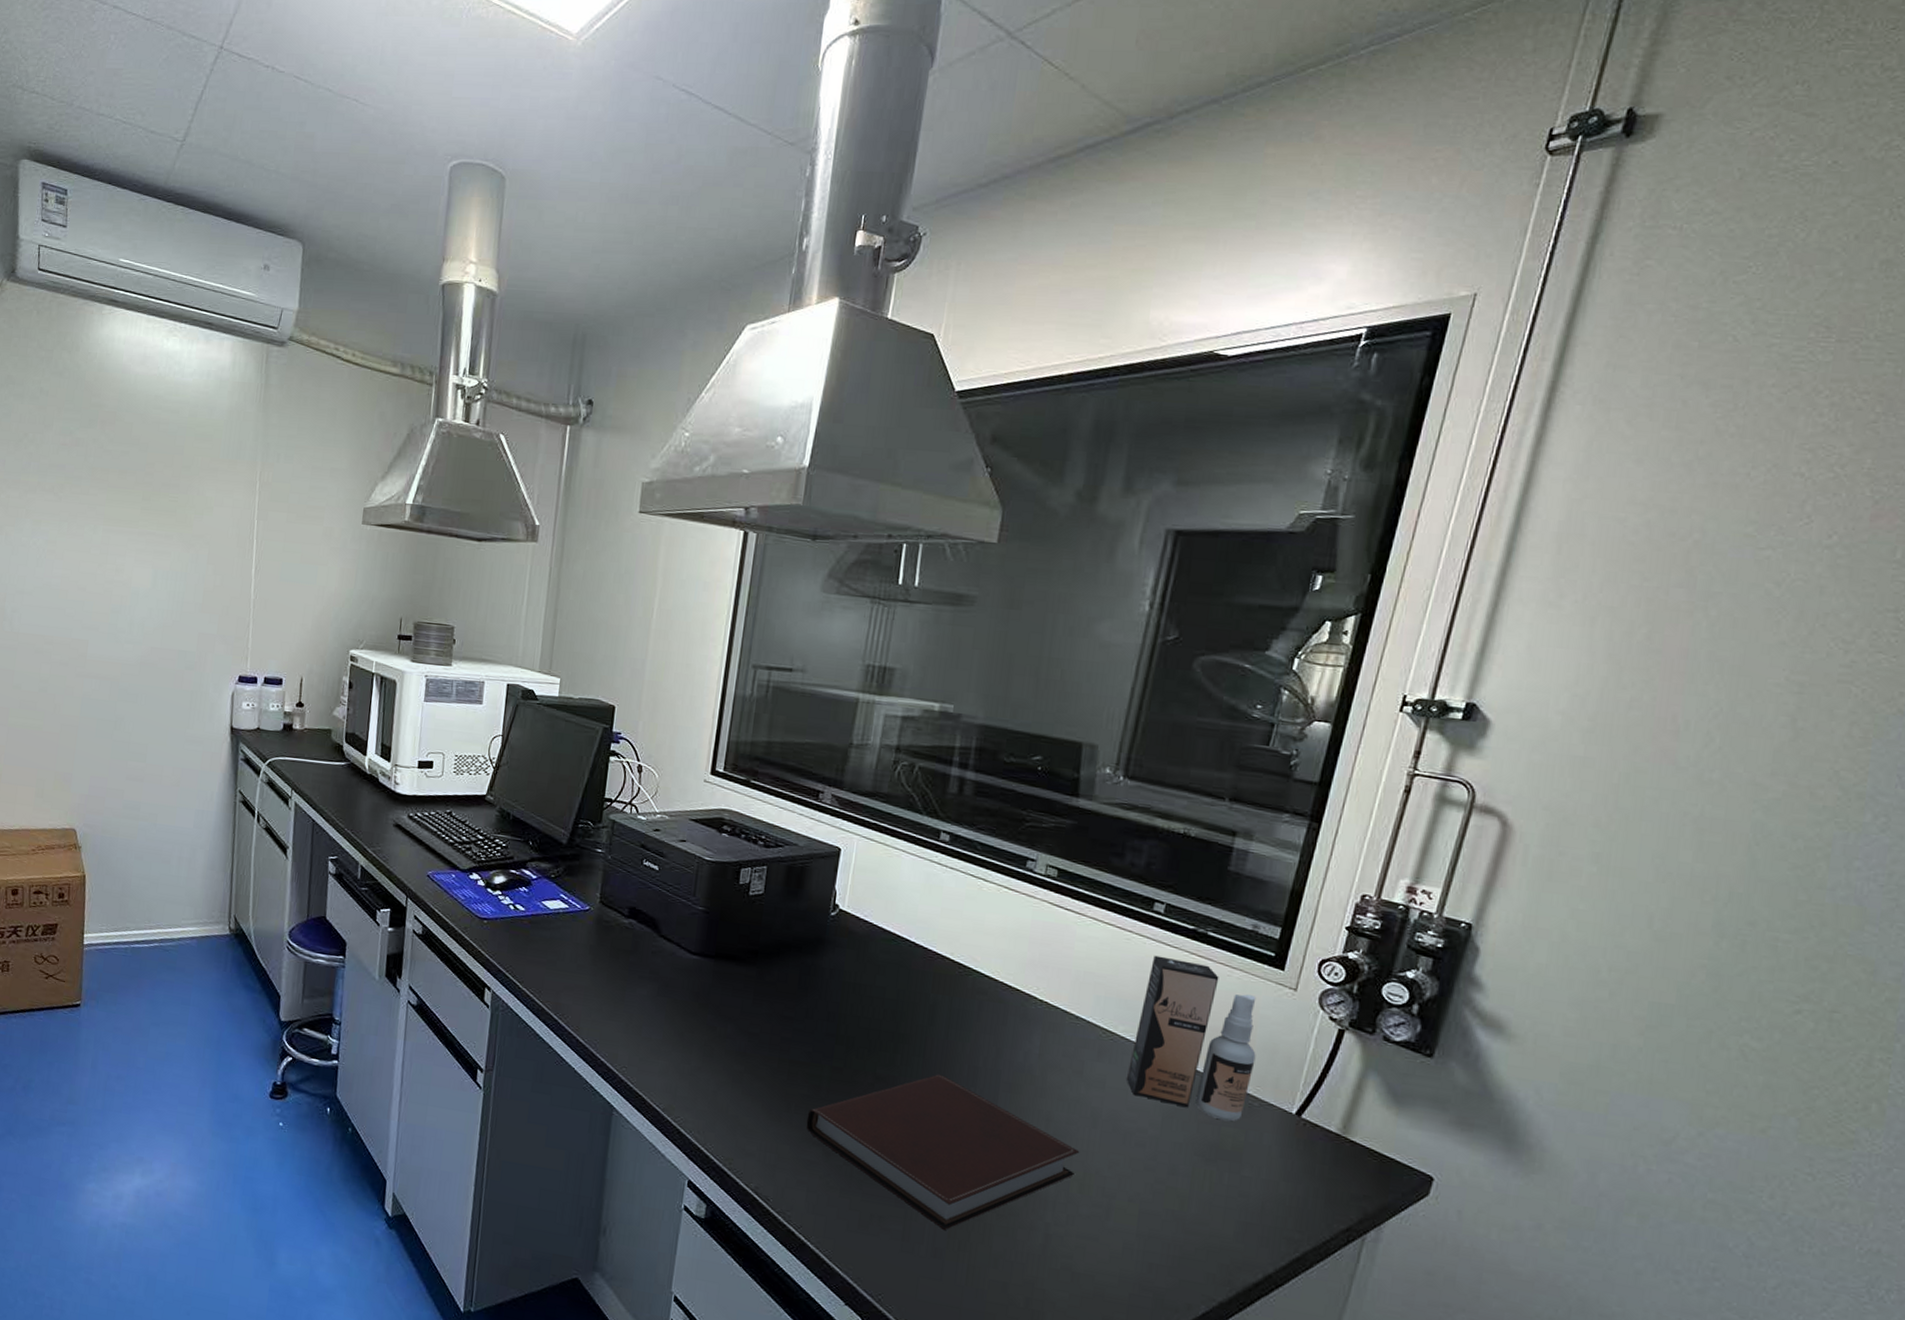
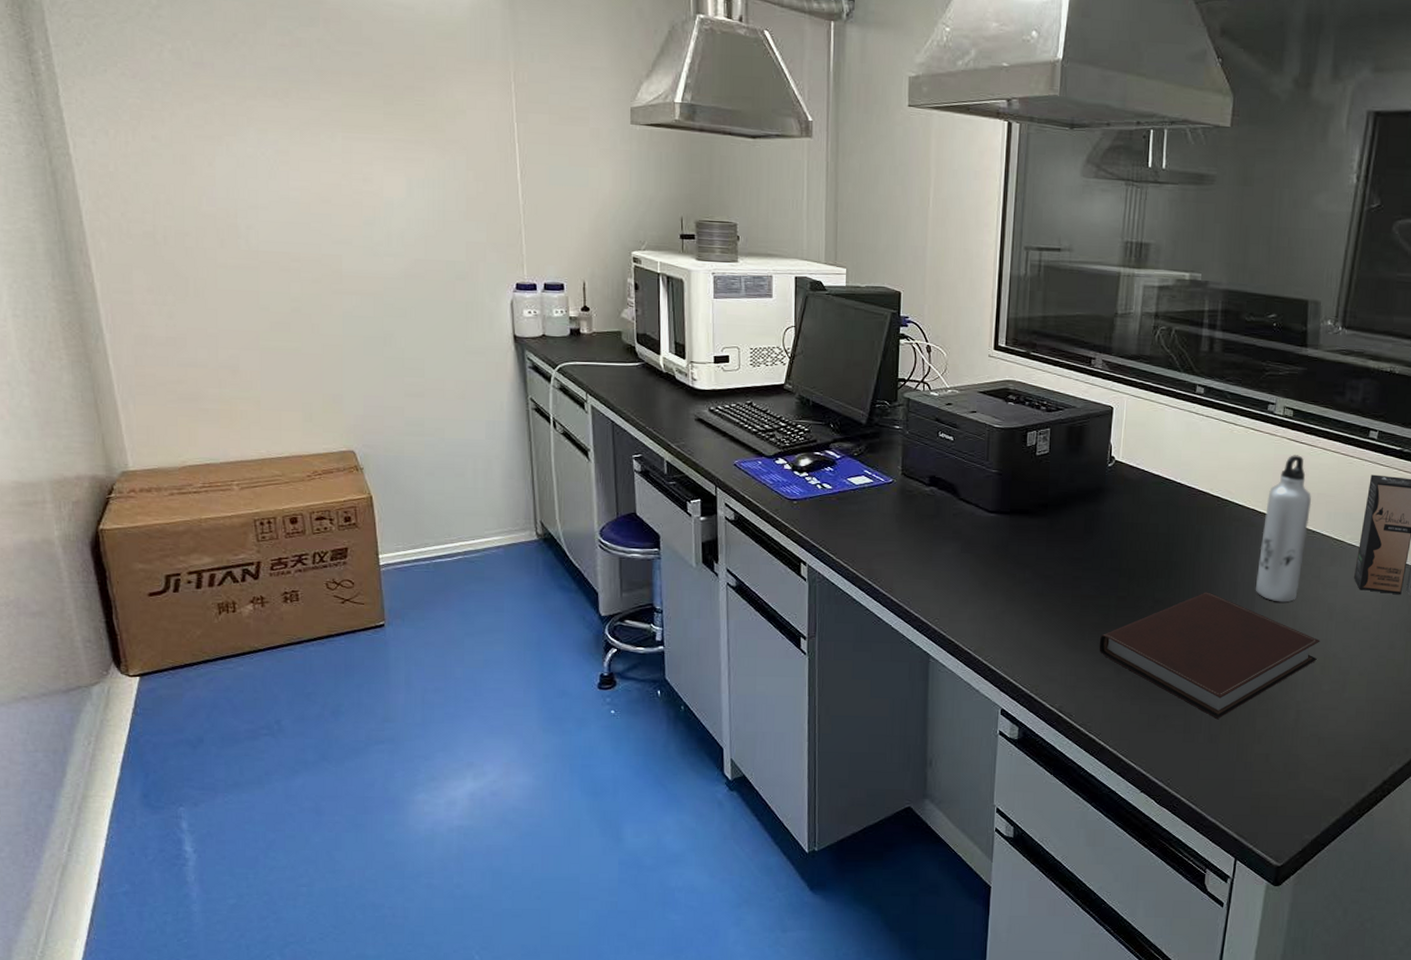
water bottle: none [1000,922,1076,1099] -> present [1256,455,1312,602]

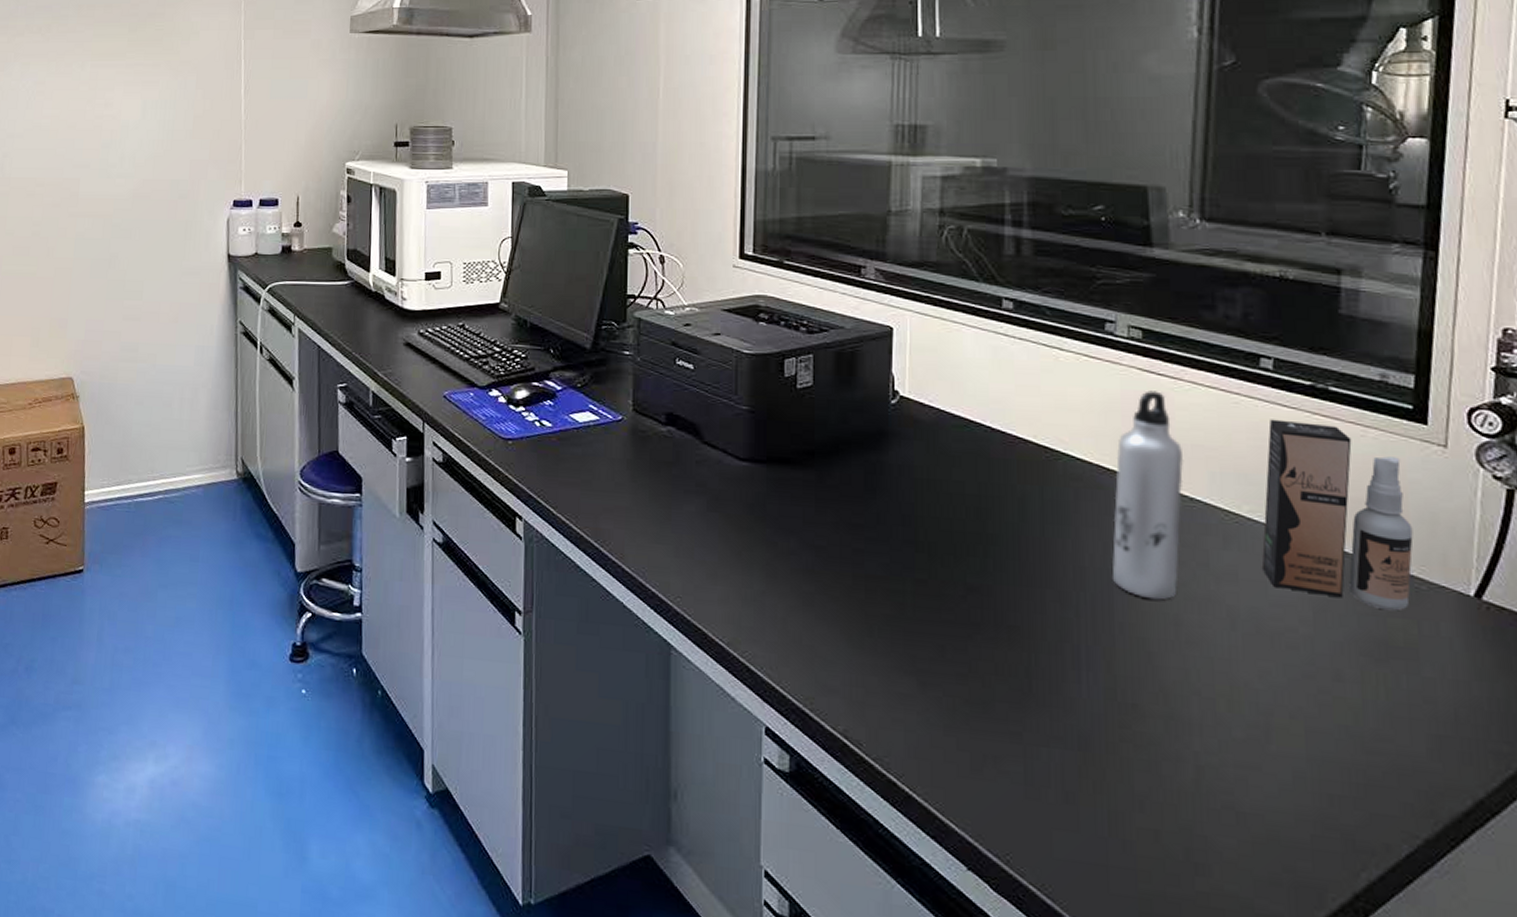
notebook: present [1099,592,1321,719] -> none [893,579,1221,768]

